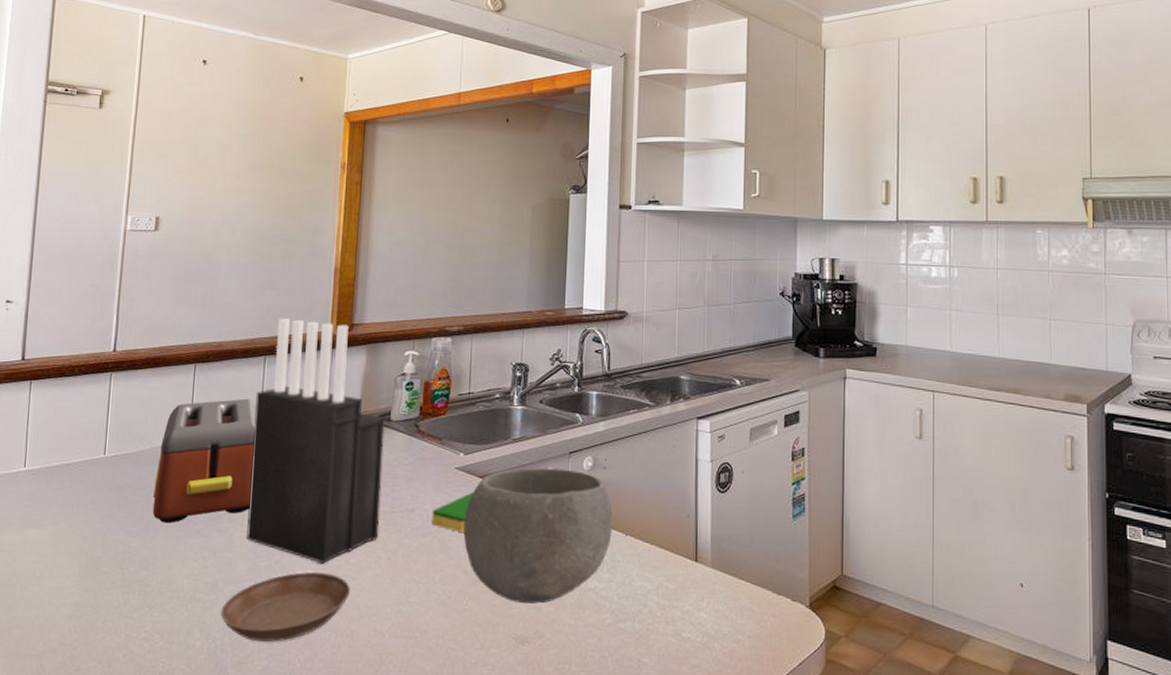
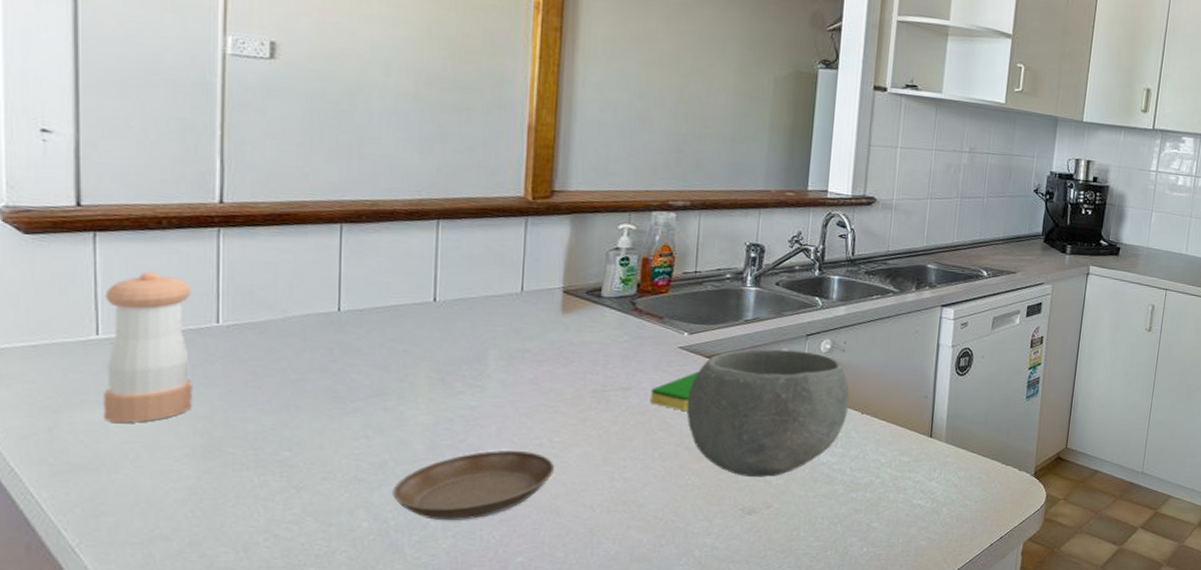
pepper shaker: none [22,412,90,544] -> present [103,271,193,423]
toaster: present [152,398,257,524] -> none [292,266,429,401]
knife block: present [245,318,385,564] -> none [421,178,595,442]

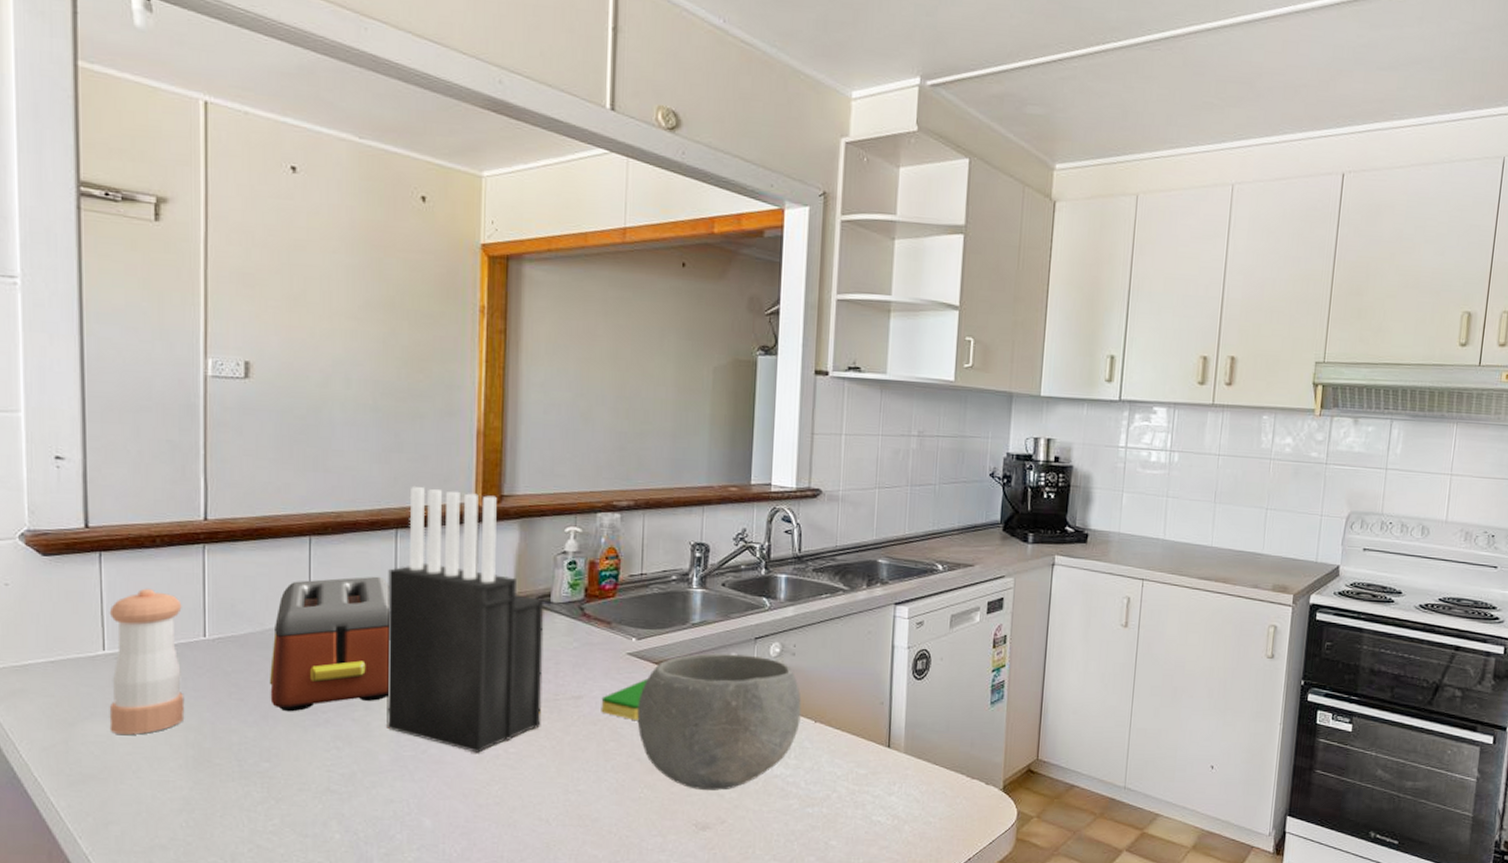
toaster: none [292,266,429,401] -> present [270,576,390,712]
saucer: present [393,450,555,520] -> none [362,762,512,833]
knife block: none [421,178,595,442] -> present [385,487,544,753]

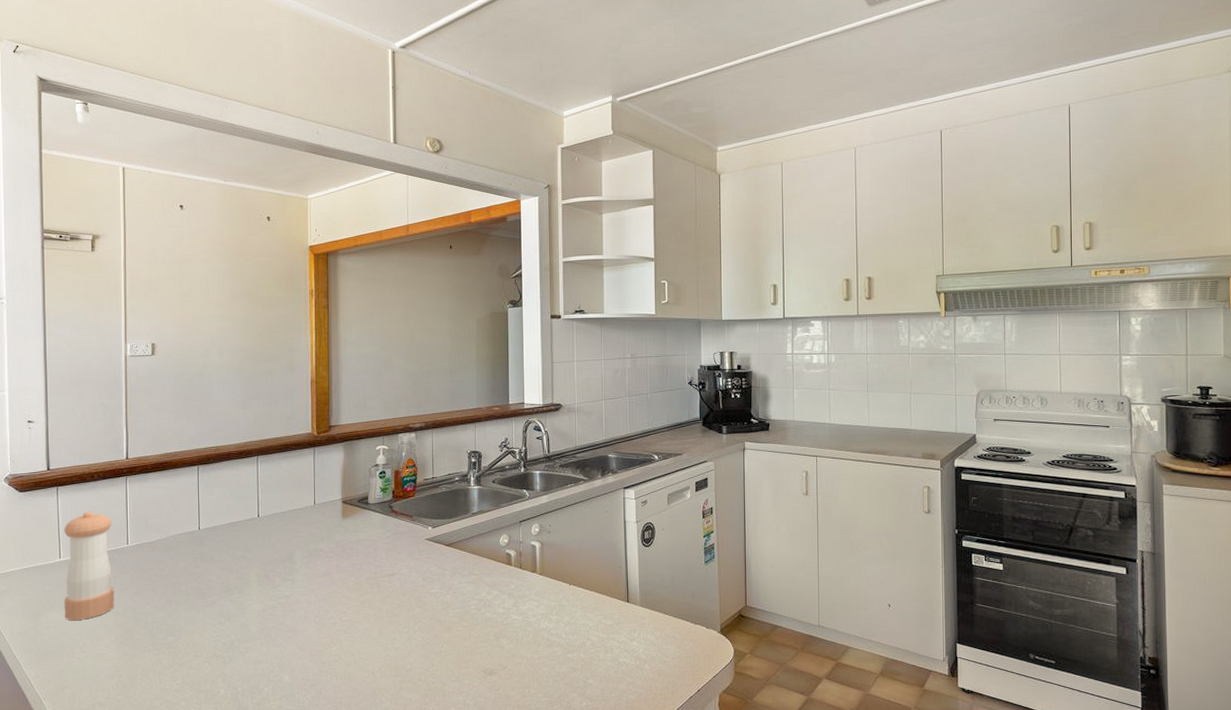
toaster: present [270,576,390,712] -> none [173,492,256,597]
knife block: present [385,487,544,753] -> none [253,424,366,622]
dish sponge: present [601,678,647,720] -> none [408,558,442,590]
bowl: present [637,653,802,791] -> none [435,535,558,643]

